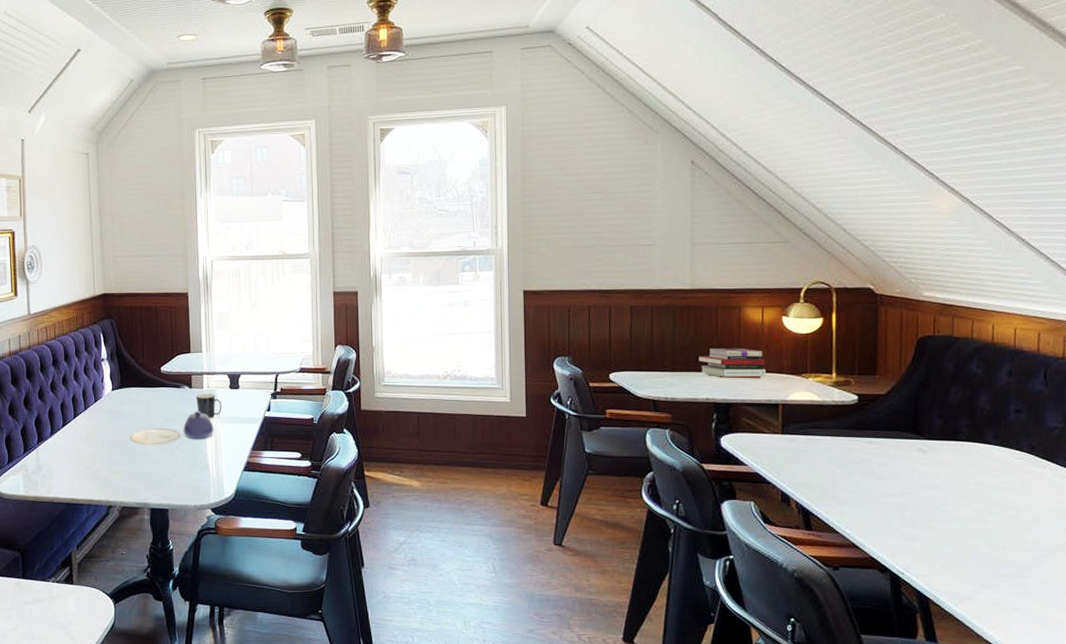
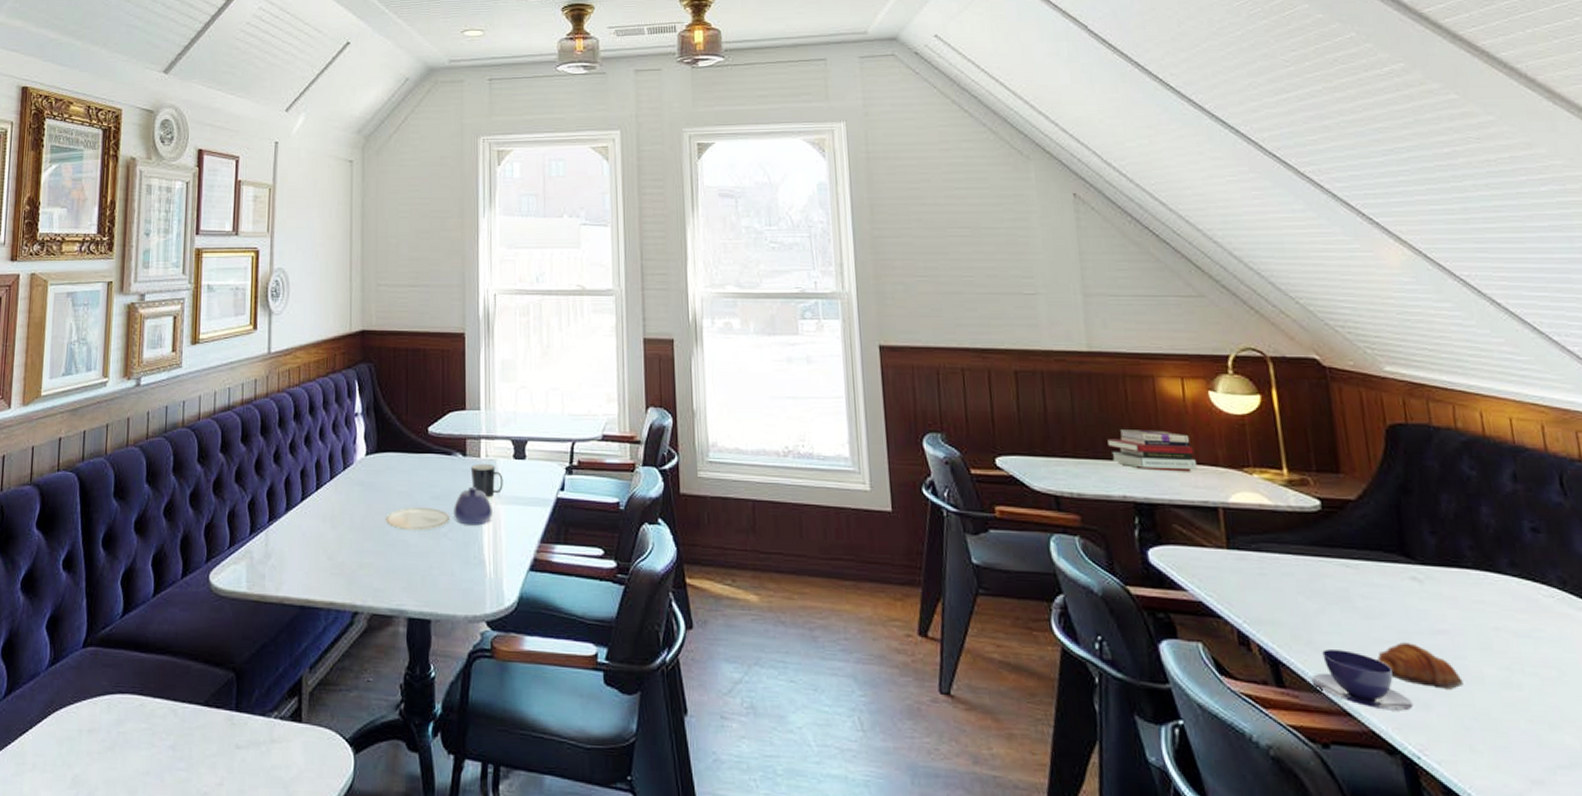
teacup: none [832,502,905,543] -> present [1311,649,1414,711]
croissant: none [883,495,944,526] -> present [1376,642,1464,689]

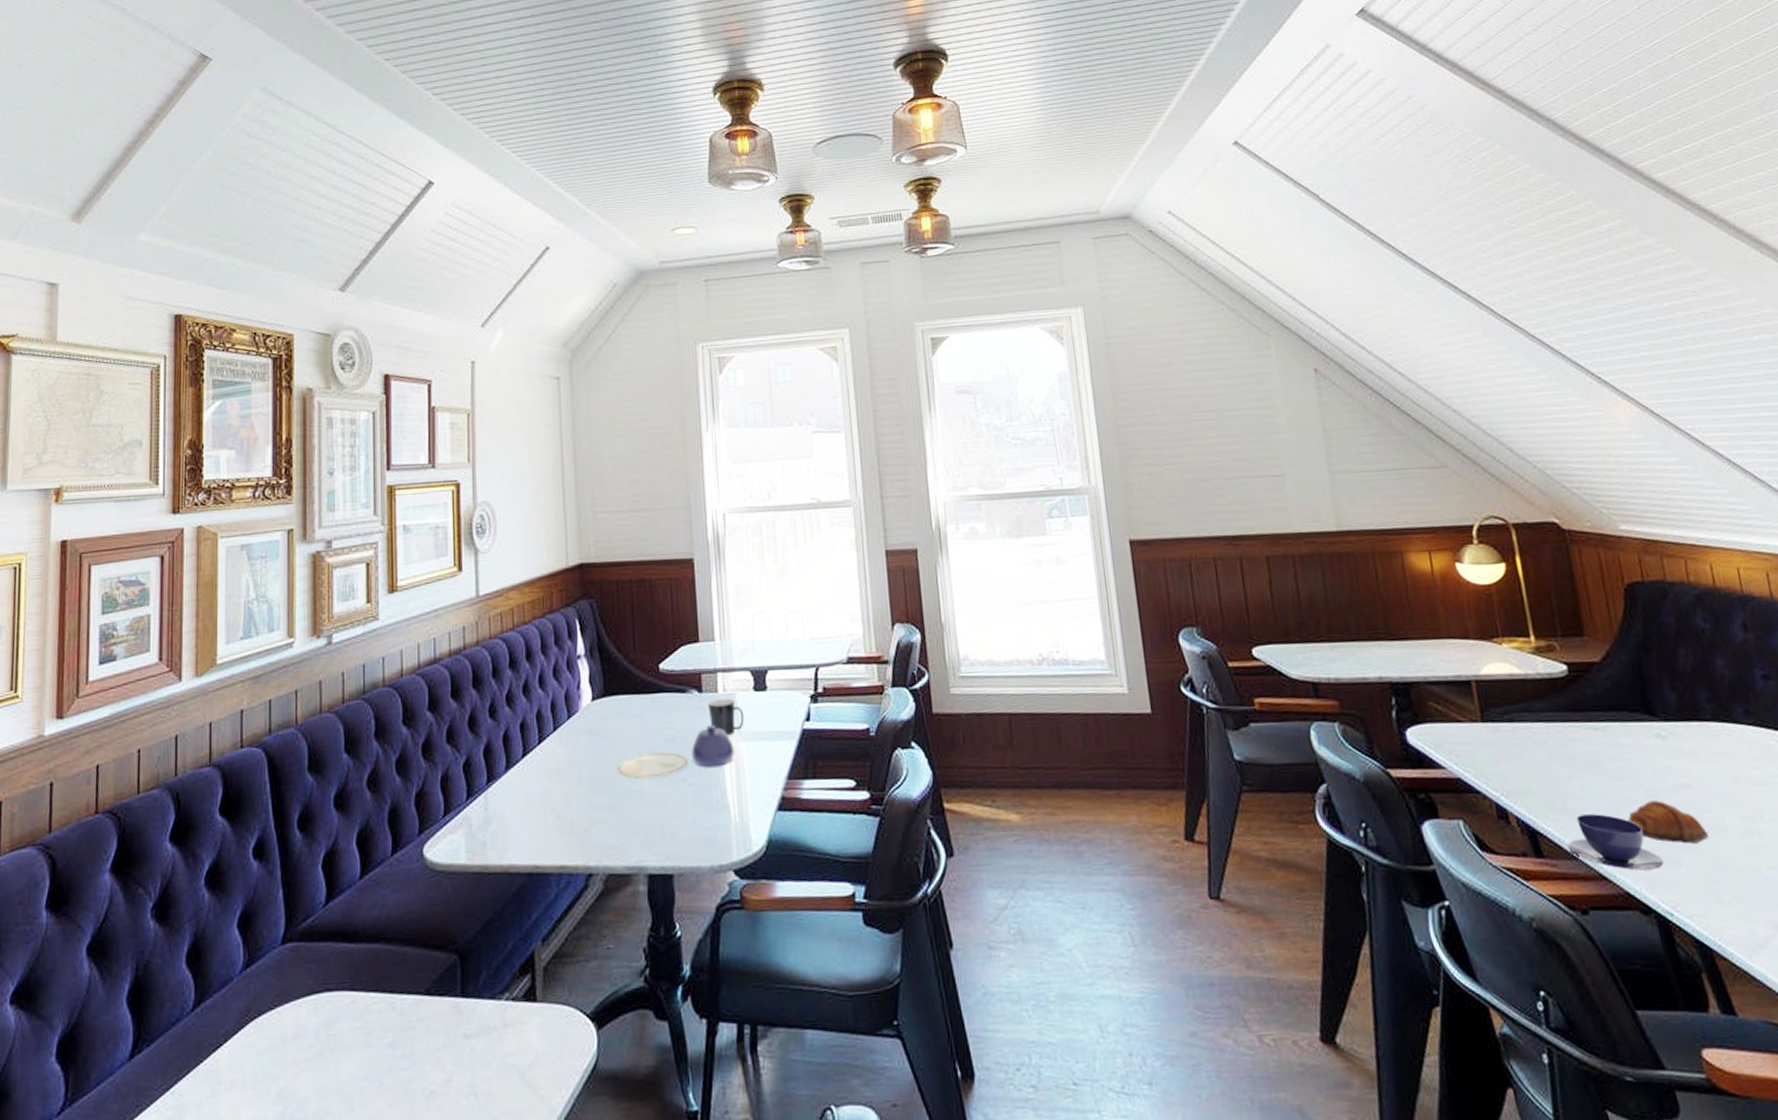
books: present [1107,430,1197,472] -> none [1360,606,1448,649]

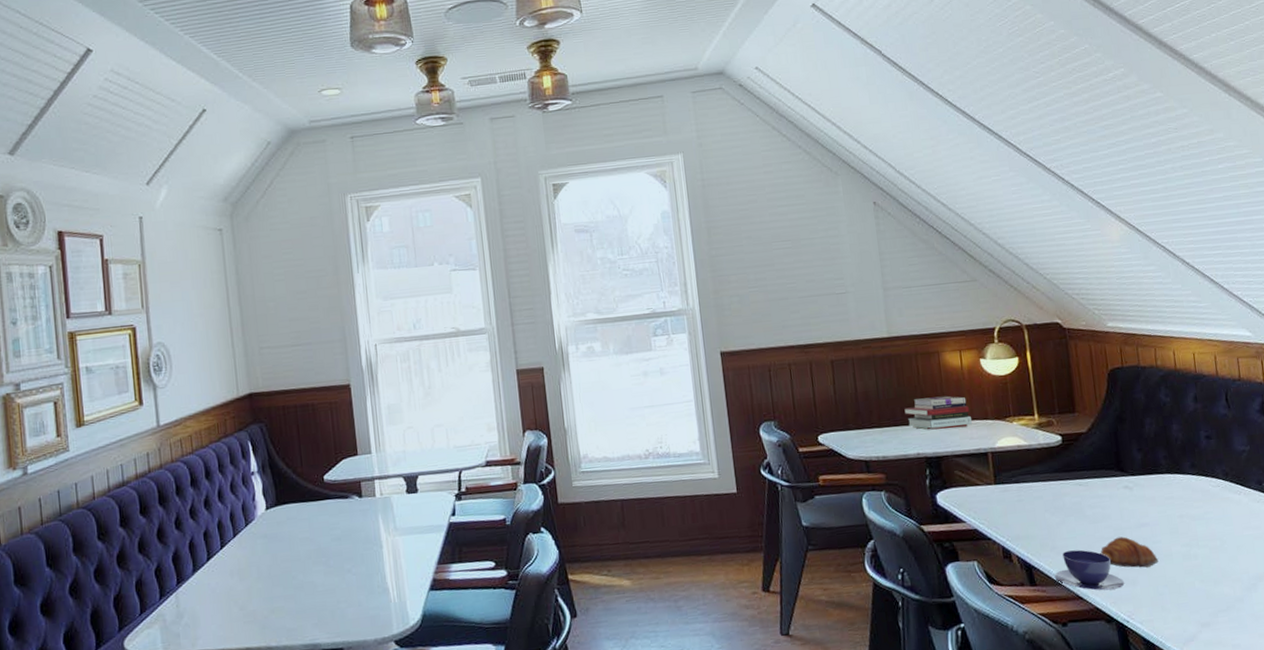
plate: present [617,751,688,780] -> none [291,548,352,573]
sugar bowl: present [692,724,734,768] -> none [355,523,392,559]
mug: present [707,698,744,738] -> none [367,501,399,534]
books: none [1360,606,1448,649] -> present [904,396,972,430]

